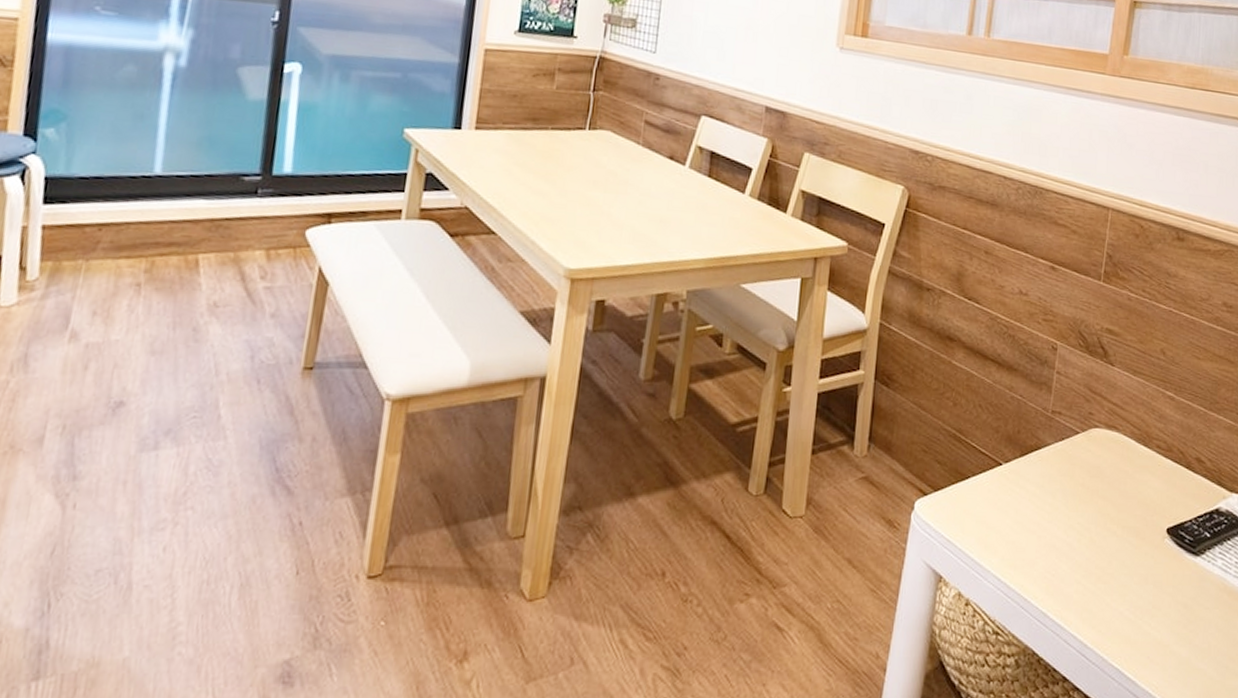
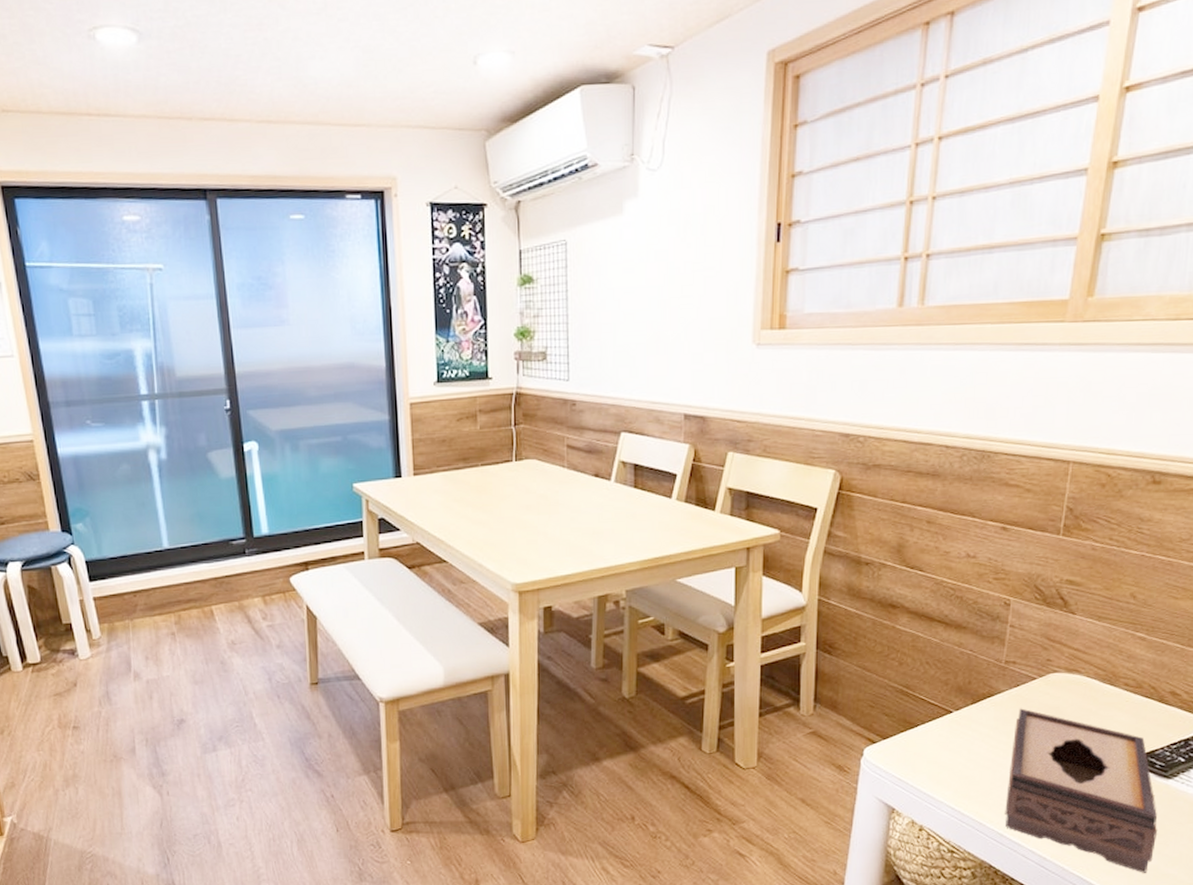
tissue box: none [1049,465,1188,667] -> present [1005,708,1157,873]

